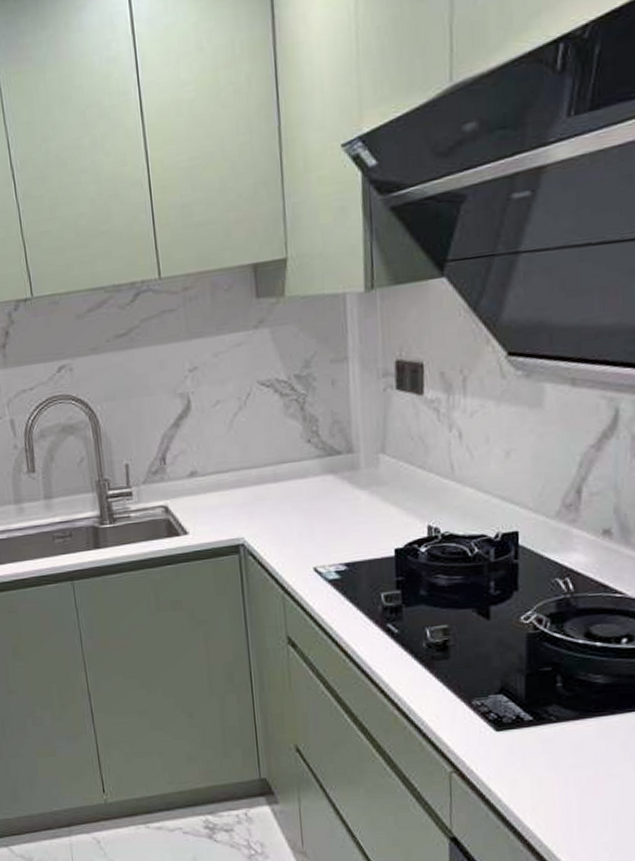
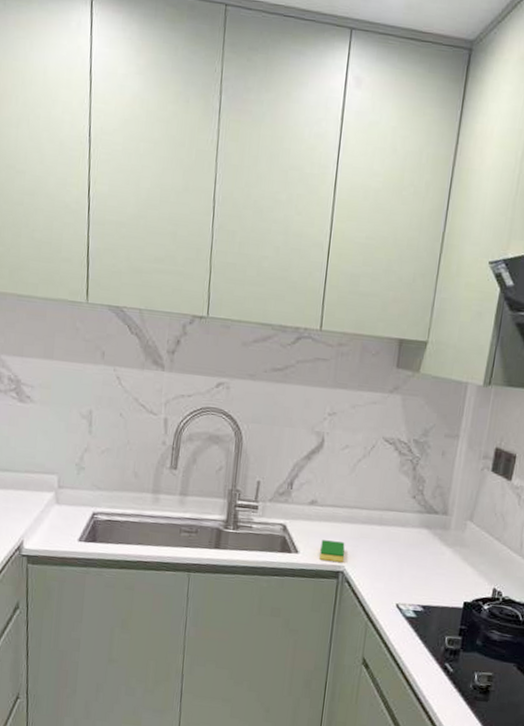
dish sponge: none [211,511,242,536] -> present [319,540,345,562]

